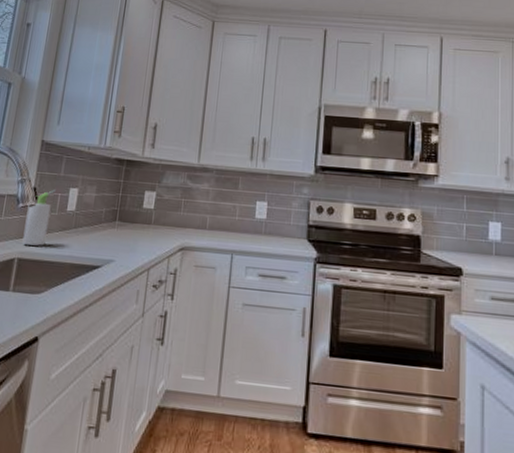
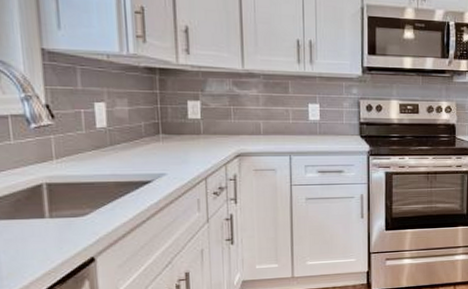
bottle: present [22,189,56,246] -> none [43,105,78,168]

